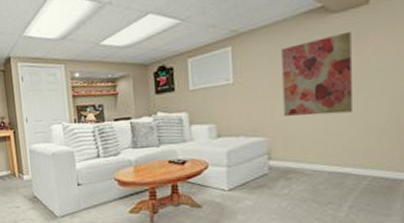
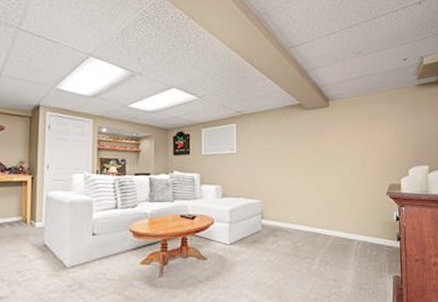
wall art: present [281,31,354,116] -> none [272,124,321,185]

